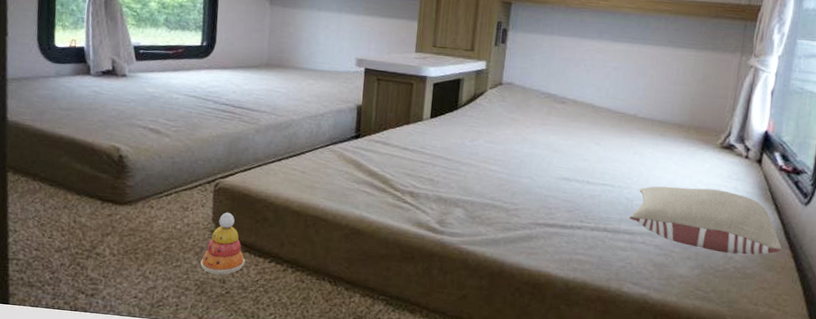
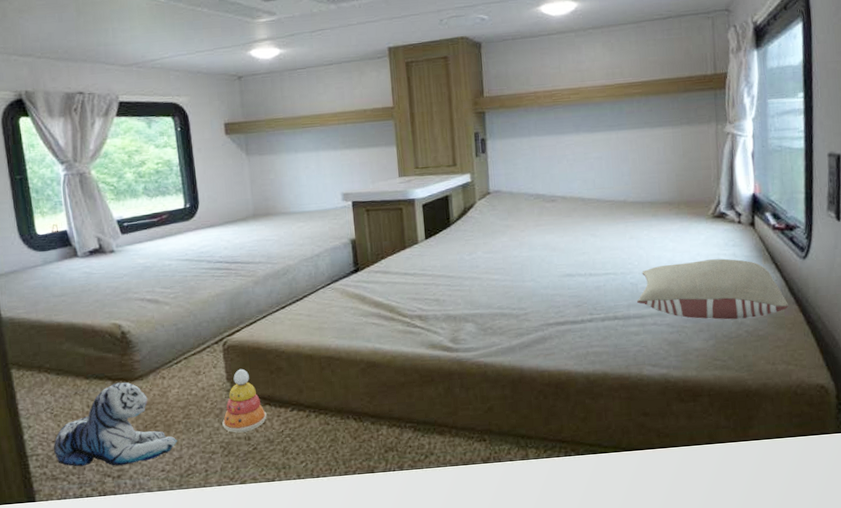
plush toy: none [34,203,154,285] -> present [53,382,177,467]

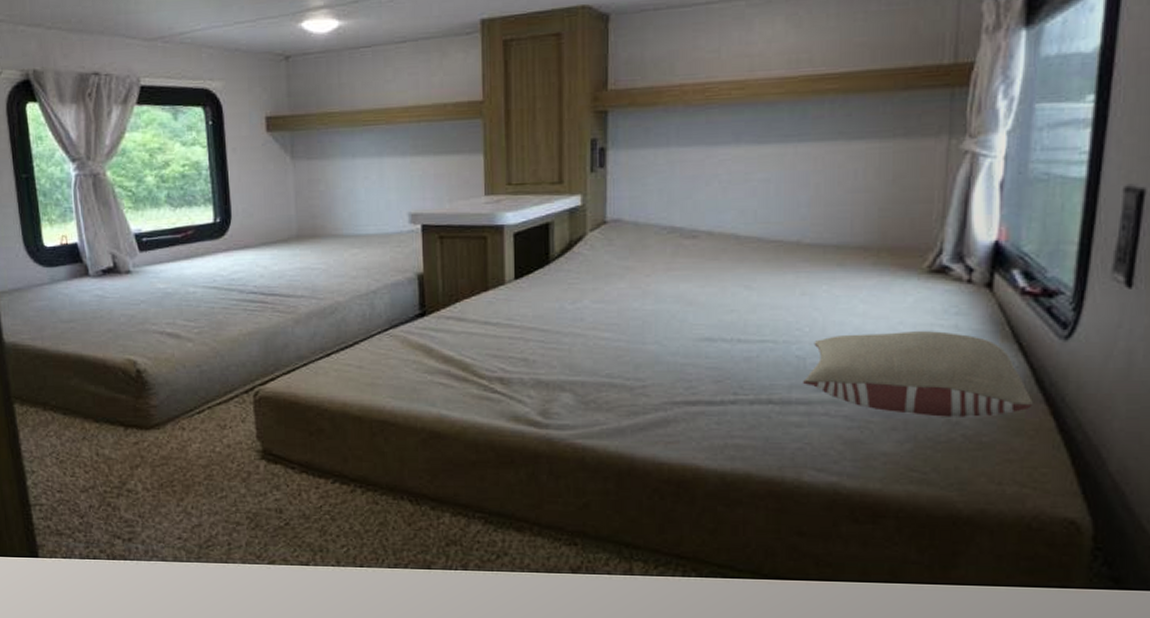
plush toy: present [53,382,177,467] -> none [58,429,197,527]
stacking toy: present [222,368,267,433] -> none [250,426,303,503]

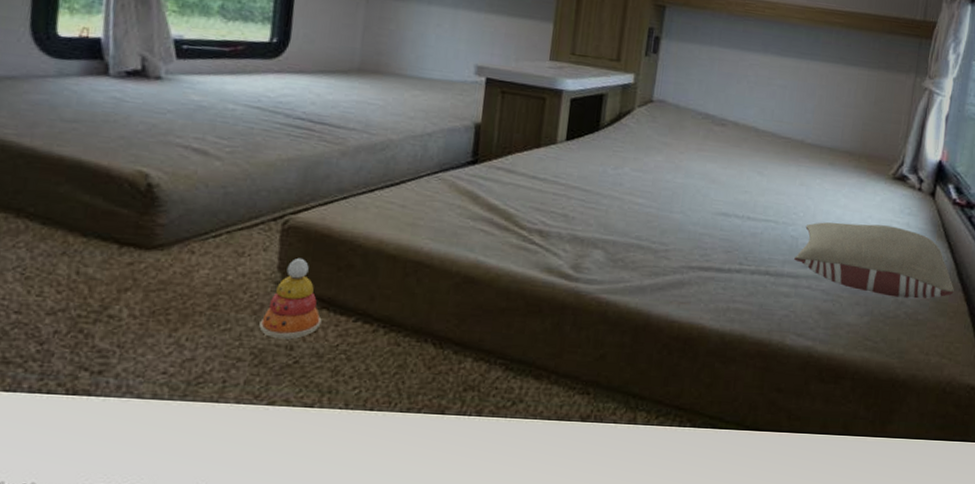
stacking toy: none [250,426,303,503] -> present [259,257,322,340]

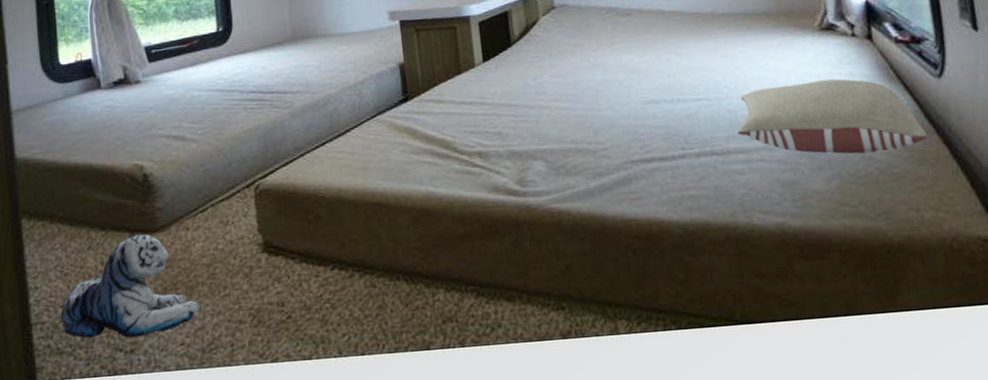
plush toy: none [13,248,193,358] -> present [60,234,200,338]
stacking toy: present [259,257,322,340] -> none [252,217,304,297]

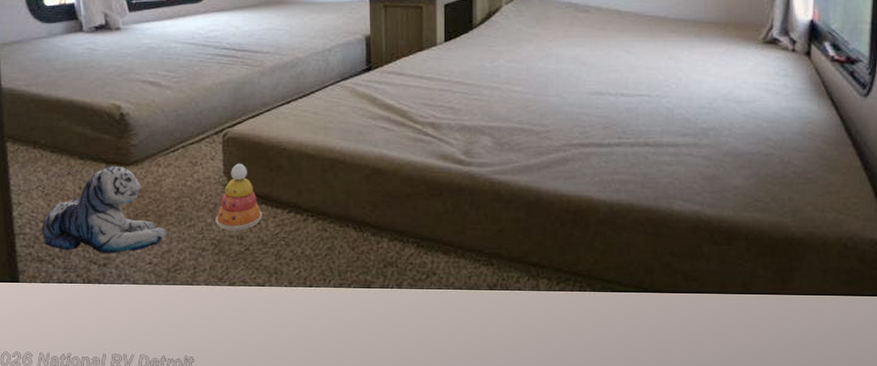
stacking toy: none [252,217,304,297] -> present [215,163,263,231]
pillow: present [738,79,927,154] -> none [672,89,844,158]

